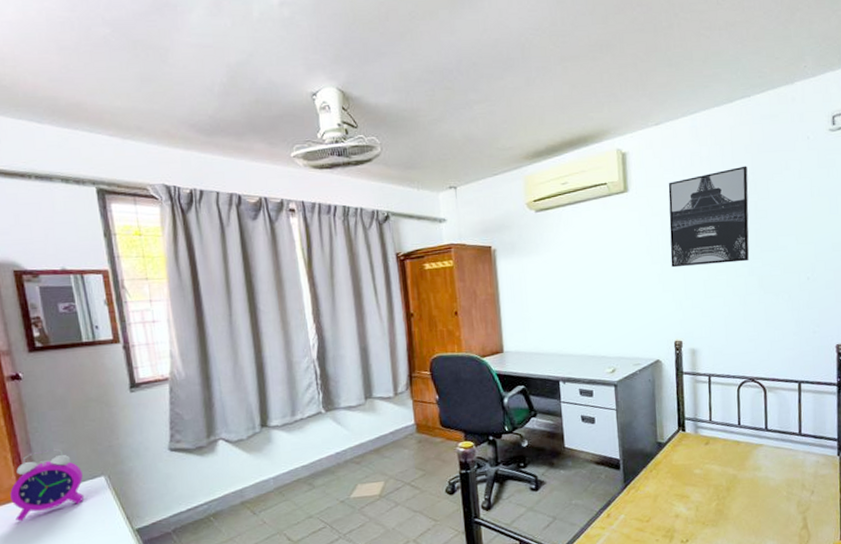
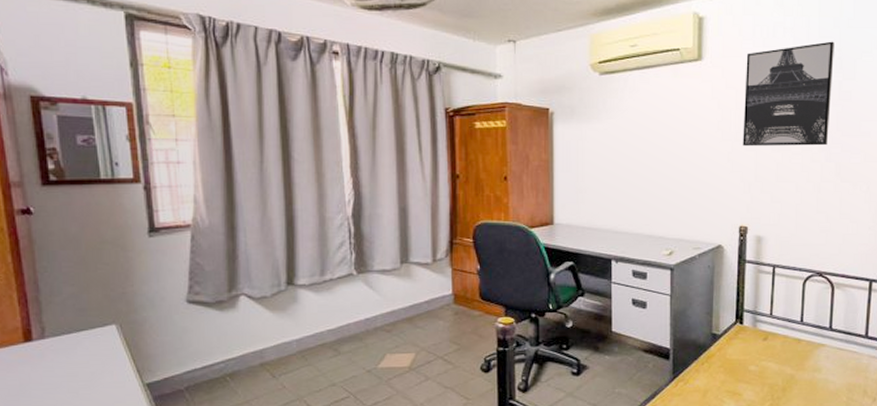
alarm clock: present [10,449,85,522] -> none [14,292,93,366]

